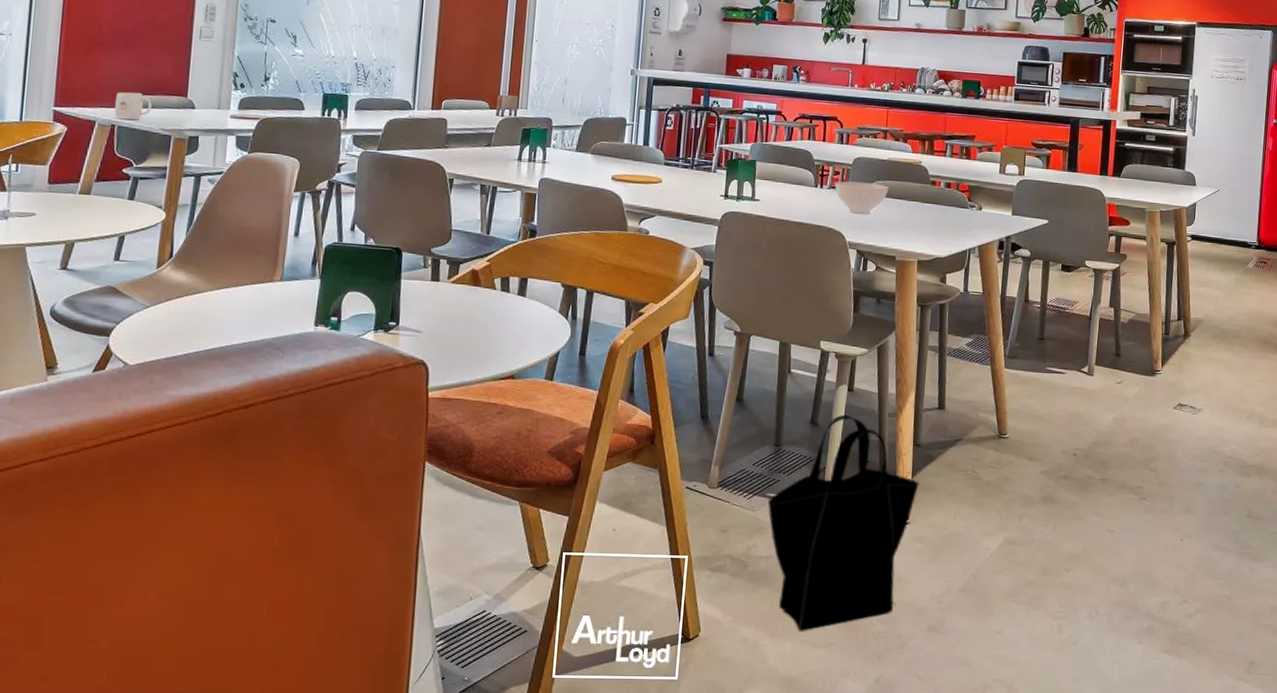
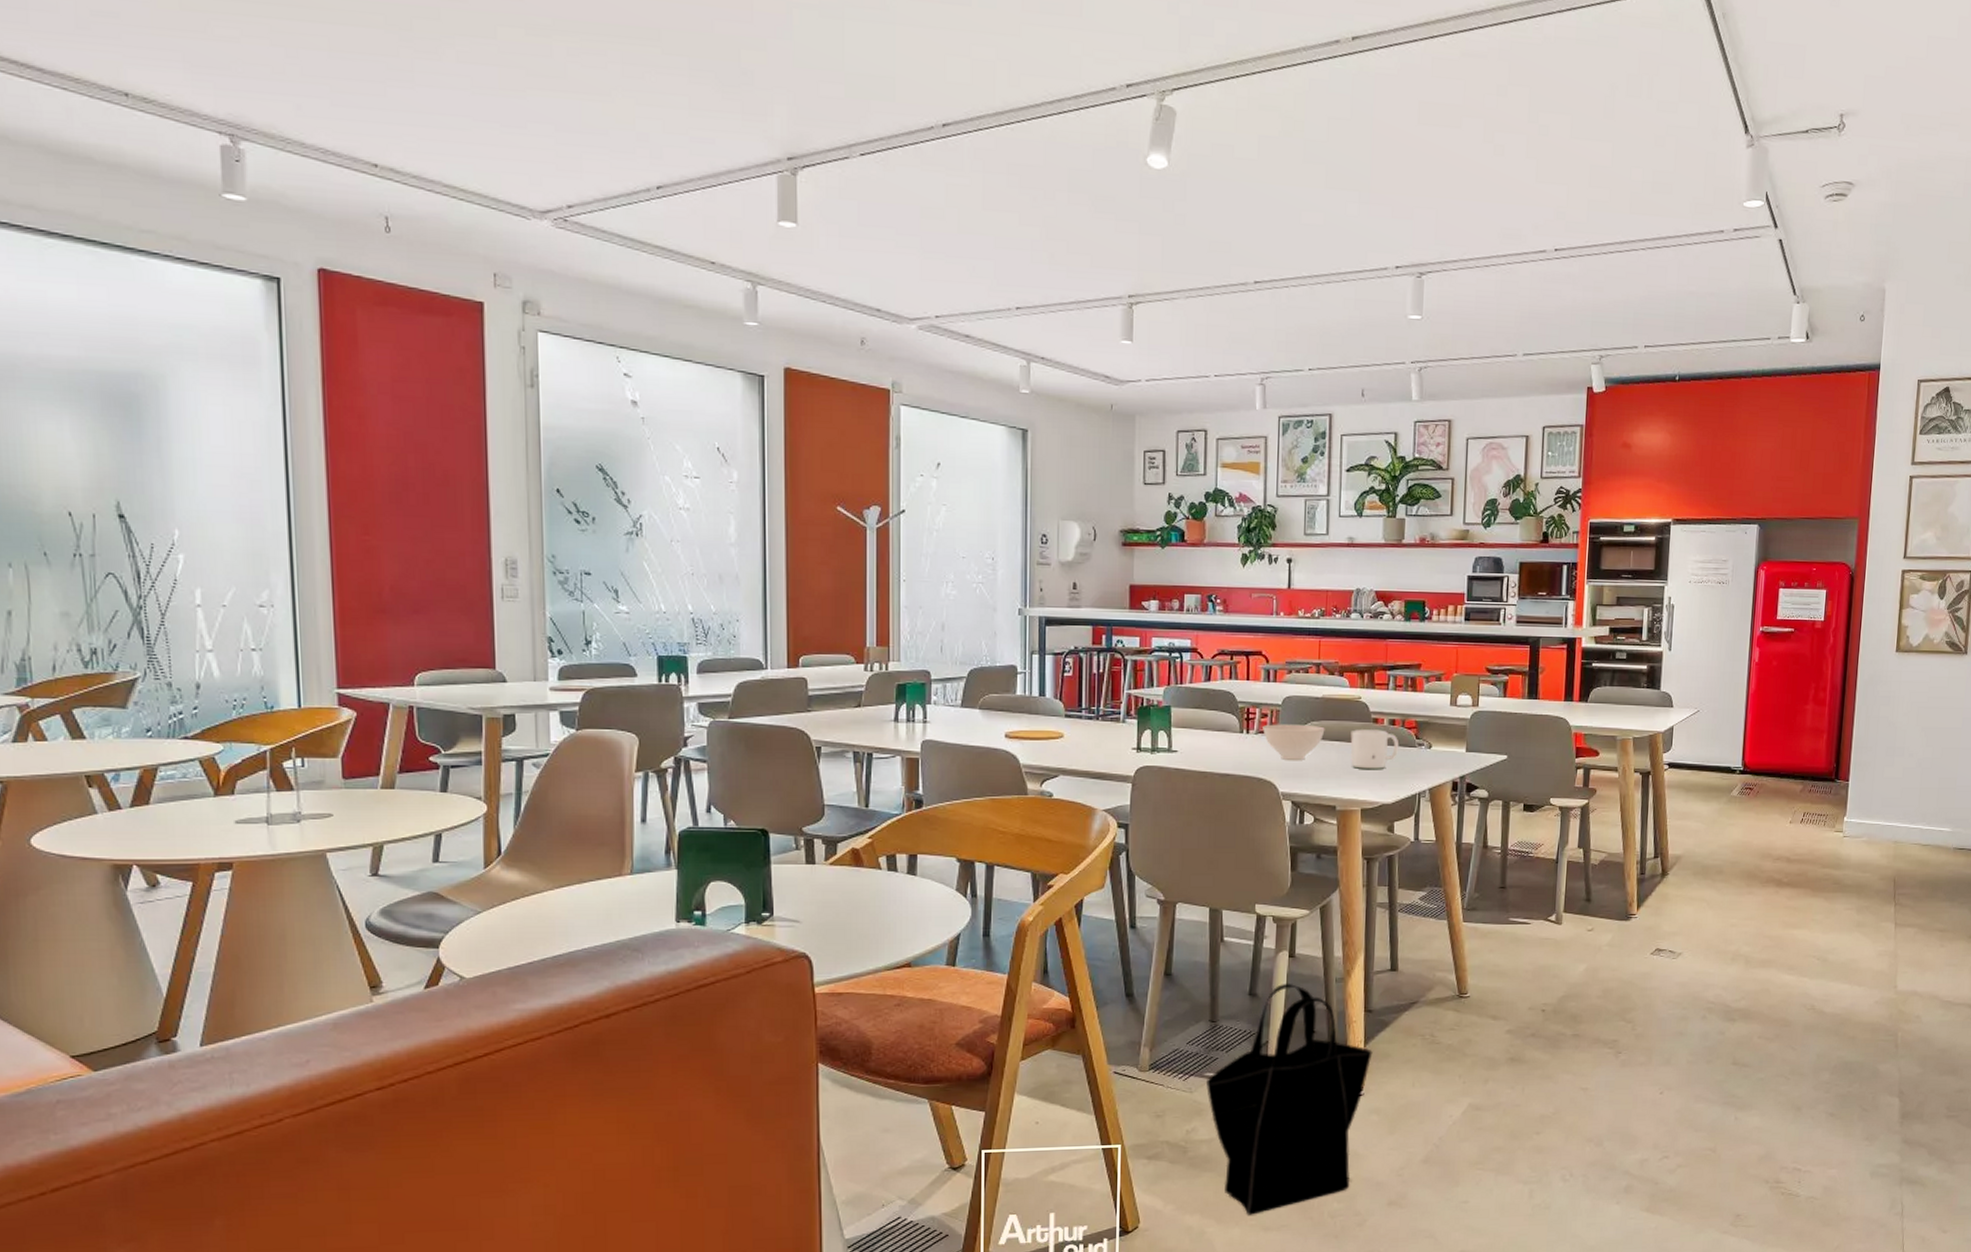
mug: present [114,91,152,120] -> none [409,666,455,700]
mug: none [910,189,954,227] -> present [1350,729,1399,770]

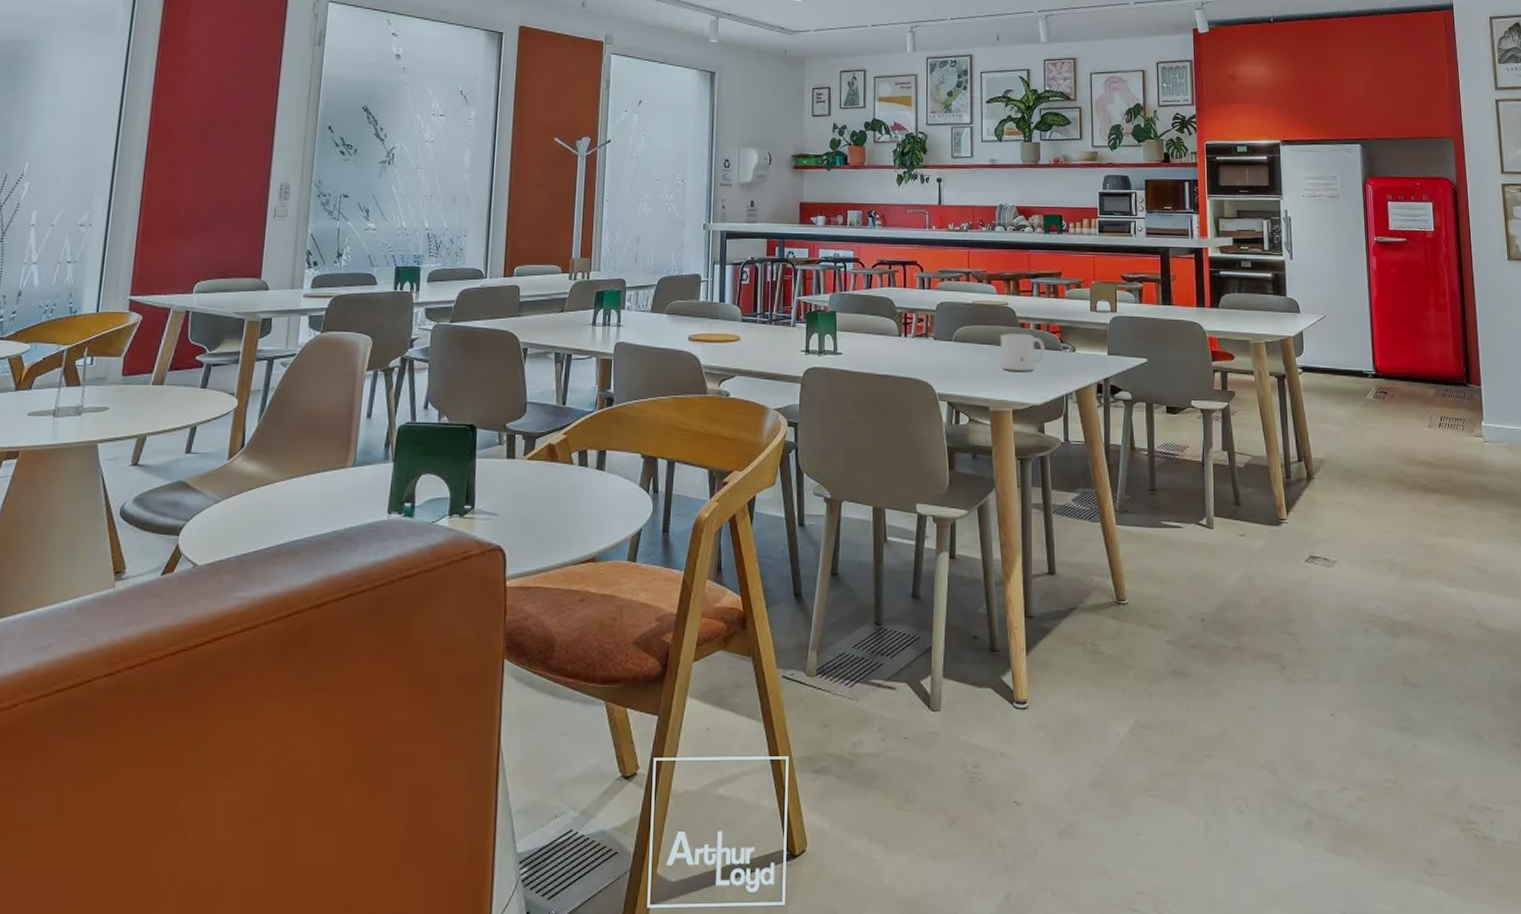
tote bag: present [1205,984,1373,1215] -> none [871,586,1035,841]
bowl: present [1263,724,1325,760] -> none [919,328,976,362]

